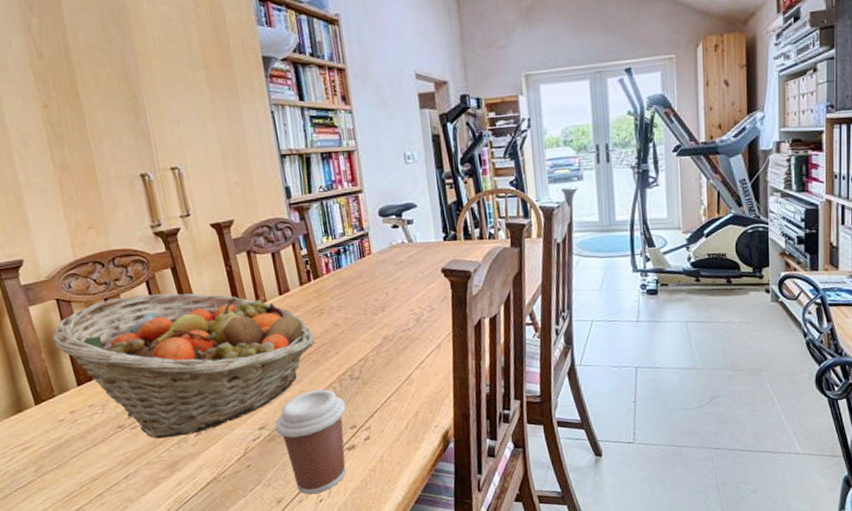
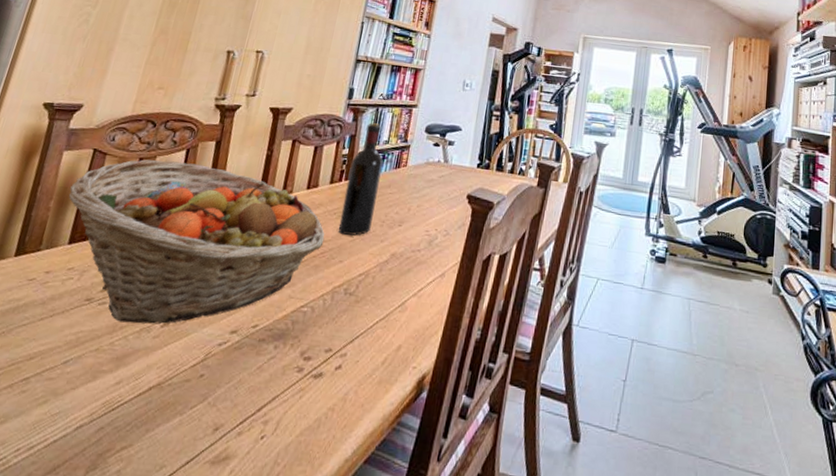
coffee cup: present [275,389,346,495] -> none [242,298,330,427]
wine bottle: none [313,217,356,329] -> present [338,123,383,236]

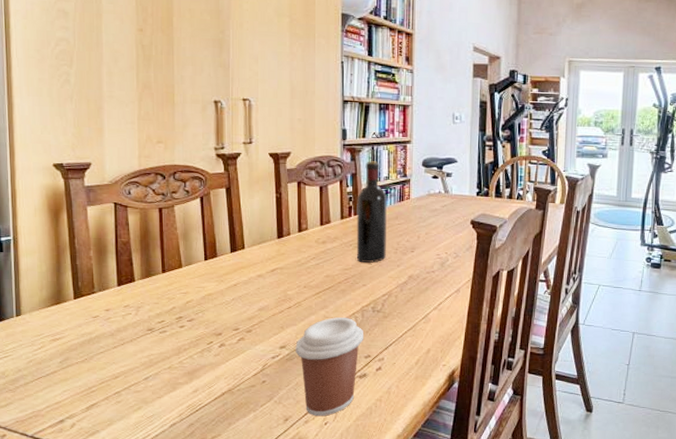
fruit basket: present [68,159,325,324] -> none [104,209,346,346]
coffee cup: none [242,298,330,427] -> present [295,317,363,417]

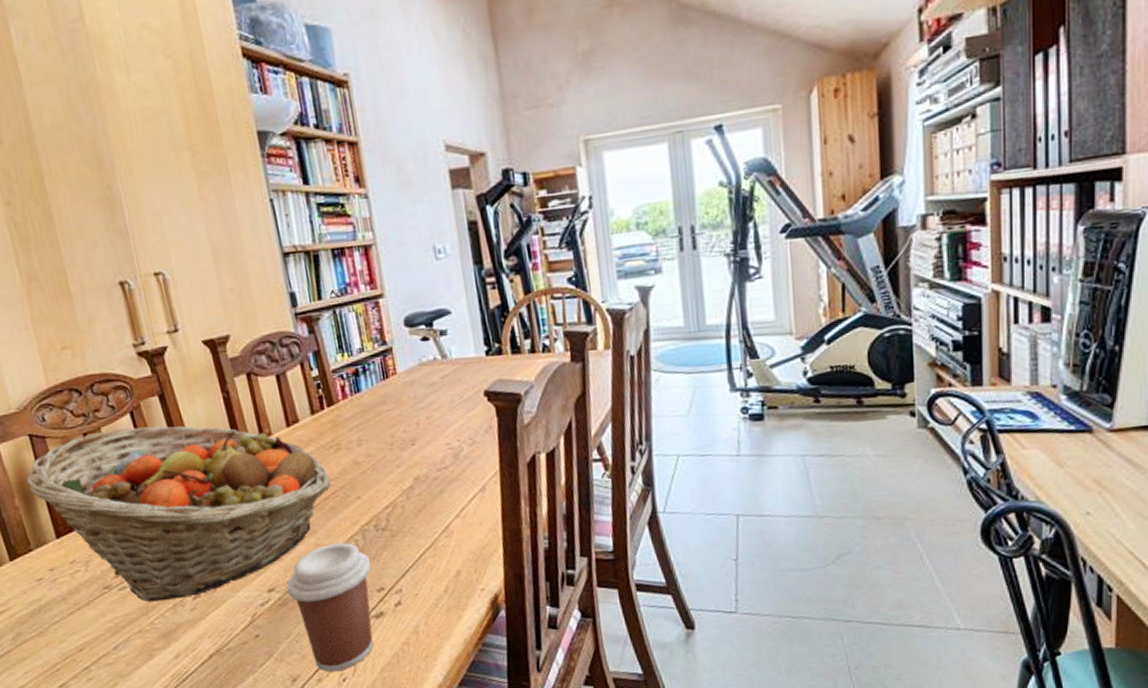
fruit basket: none [104,209,346,346] -> present [26,425,331,602]
wine bottle: present [356,161,387,263] -> none [326,329,380,468]

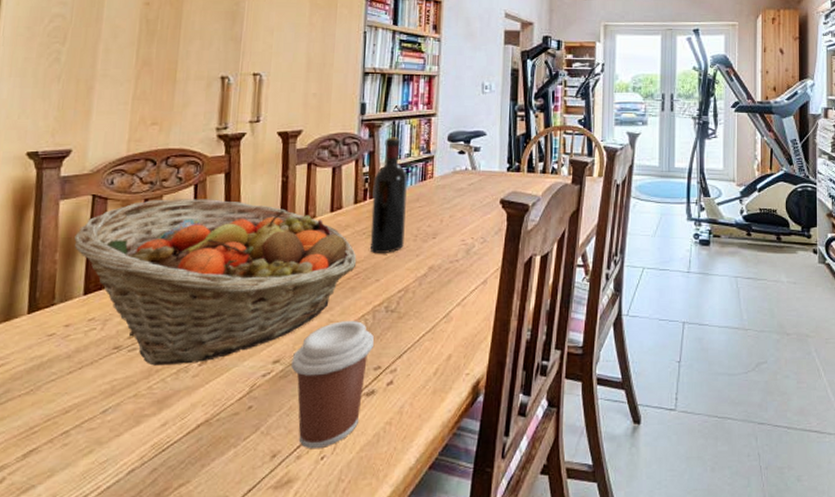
wine bottle: none [326,329,380,468] -> present [370,137,407,253]

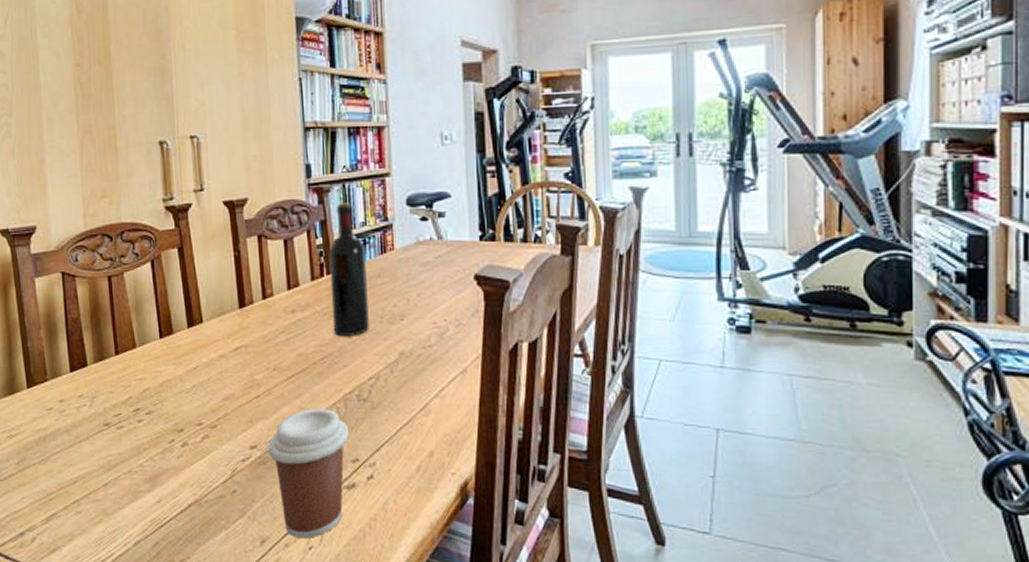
fruit basket: present [74,199,357,366] -> none [53,276,322,445]

